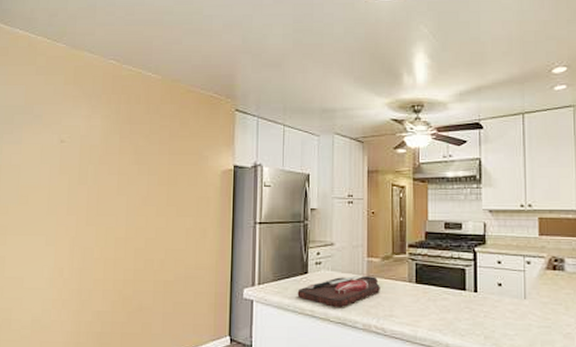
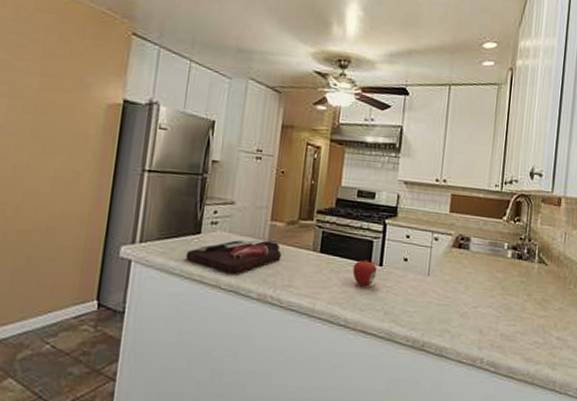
apple: none [449,287,472,312] -> present [352,259,377,286]

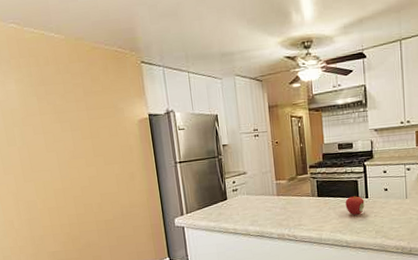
cutting board: present [185,240,282,275] -> none [220,195,289,225]

